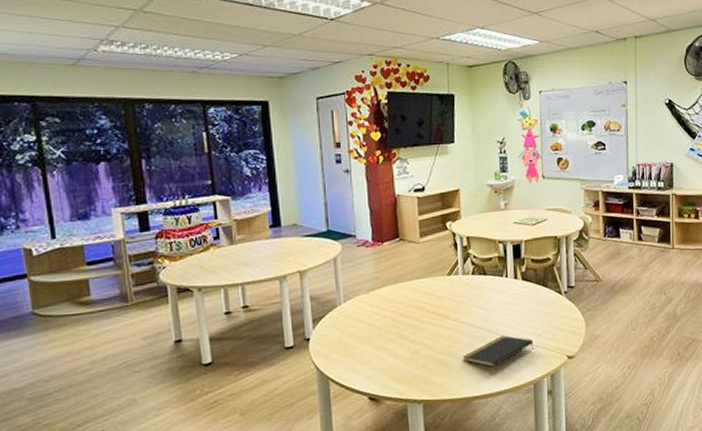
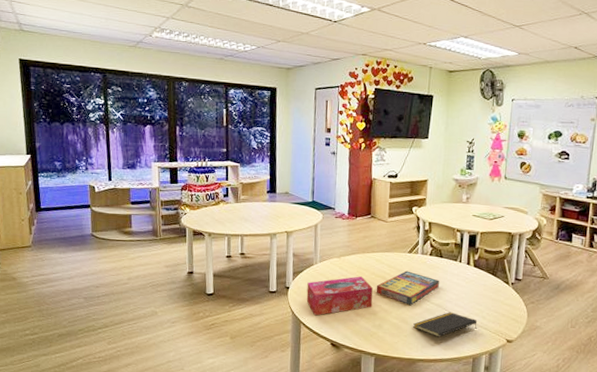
tissue box: none [332,311,413,368] -> present [306,276,373,316]
game compilation box: none [415,296,486,335] -> present [376,271,439,305]

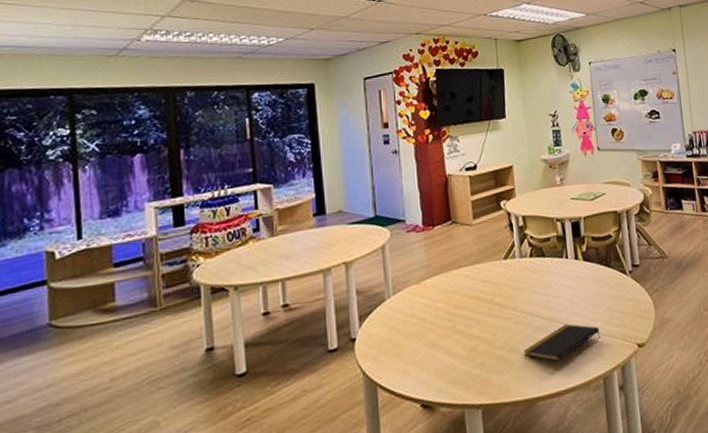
tissue box: present [306,276,373,316] -> none [380,302,469,371]
game compilation box: present [376,271,439,305] -> none [470,282,547,327]

